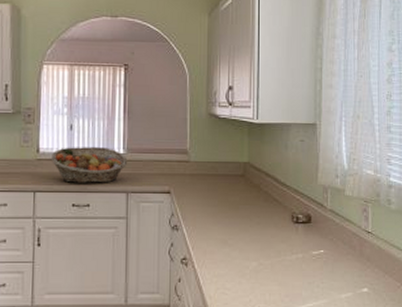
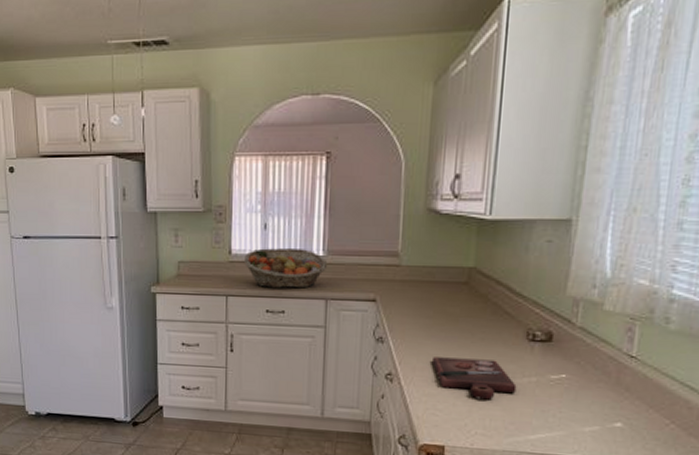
cutting board: none [220,241,288,277] -> present [432,357,517,400]

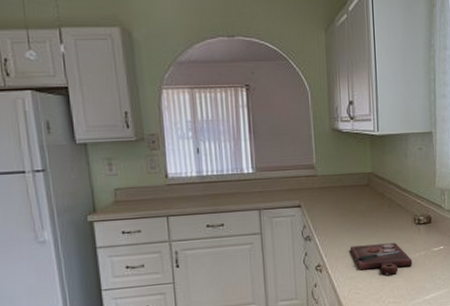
fruit basket: present [244,247,328,289] -> none [181,167,258,205]

